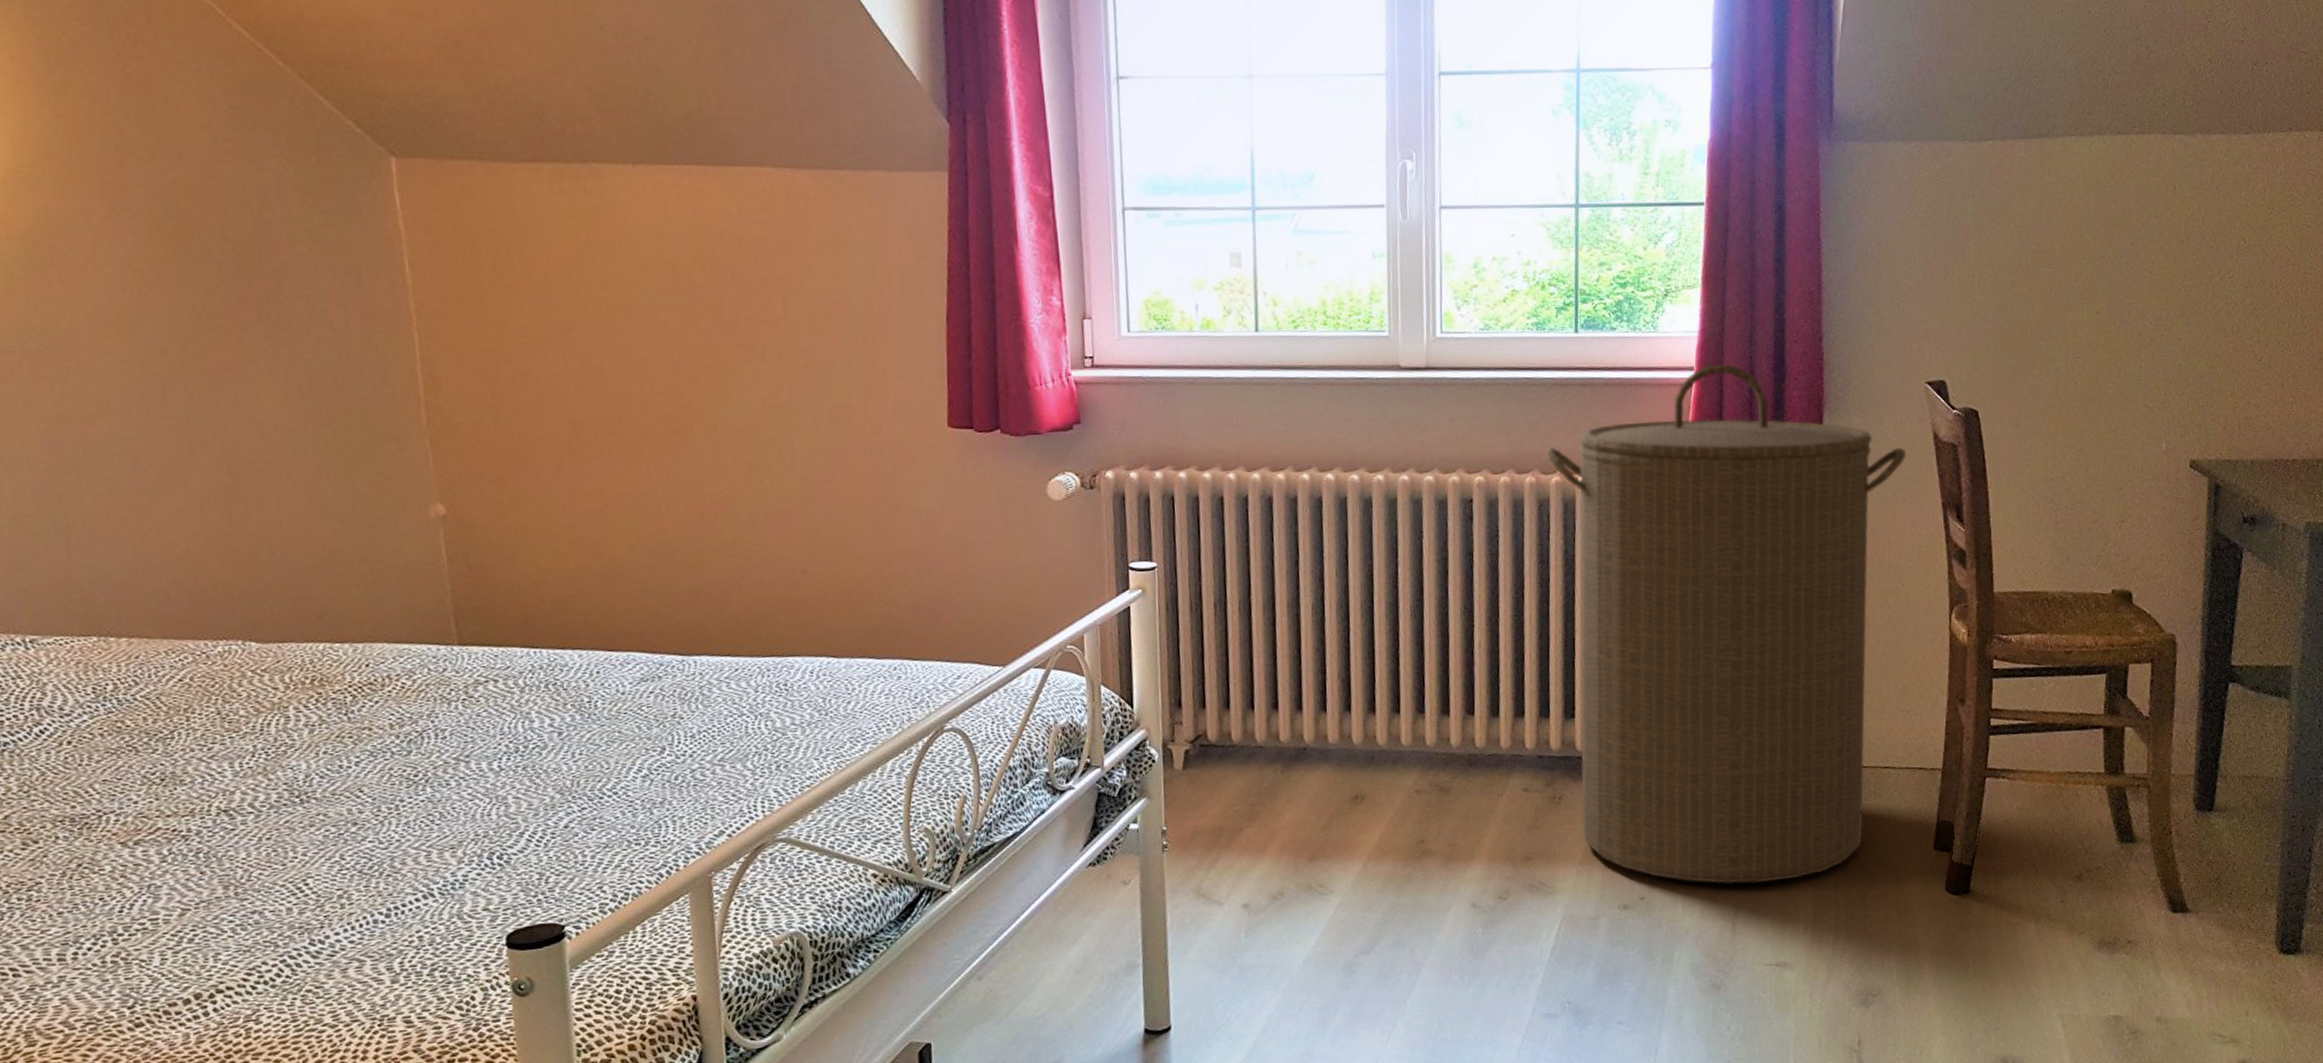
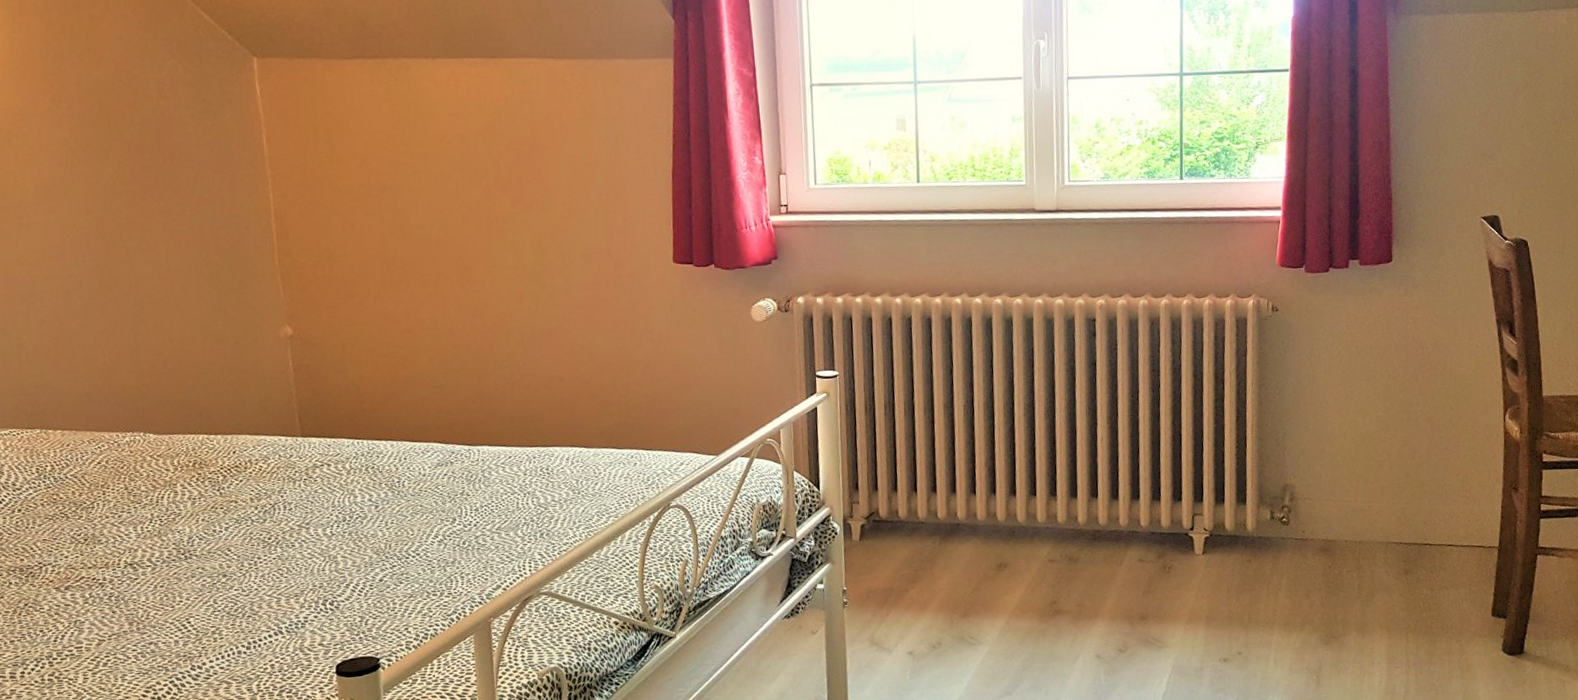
laundry hamper: present [1545,364,1907,884] -> none [1156,204,1465,643]

